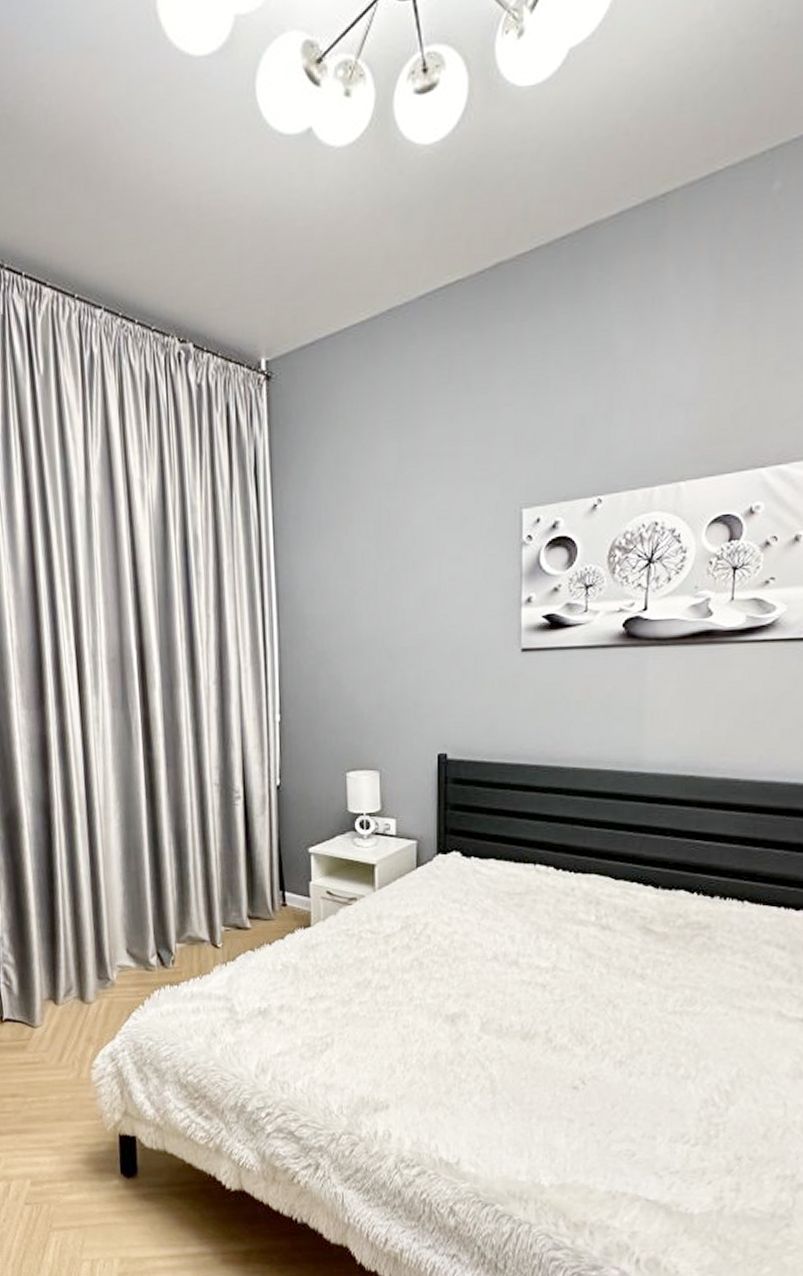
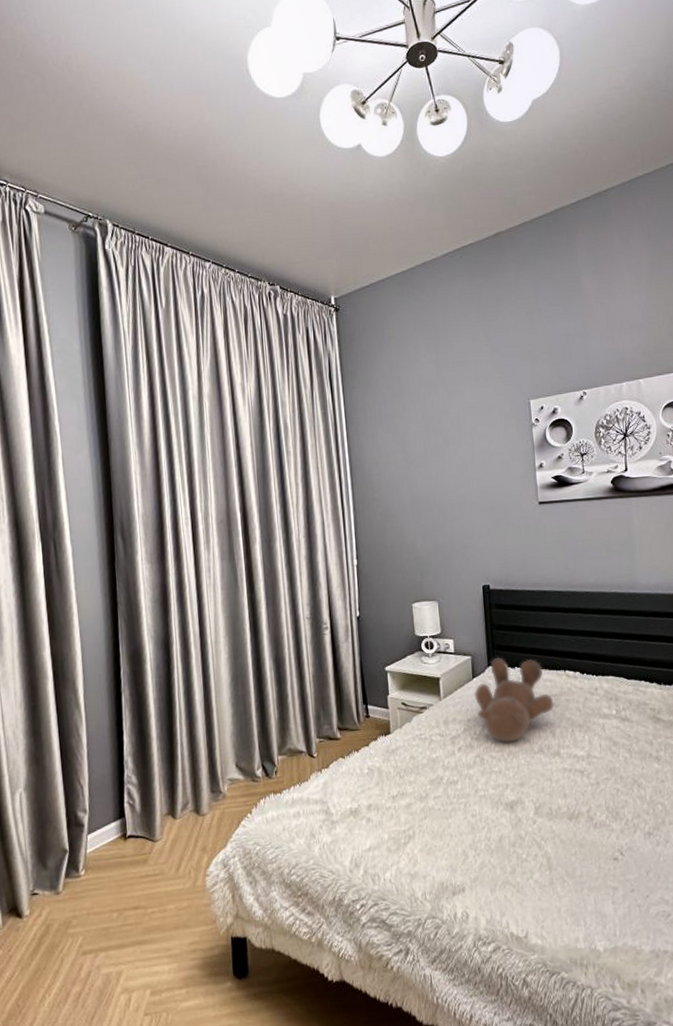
teddy bear: none [416,843,517,946] -> present [474,657,554,743]

